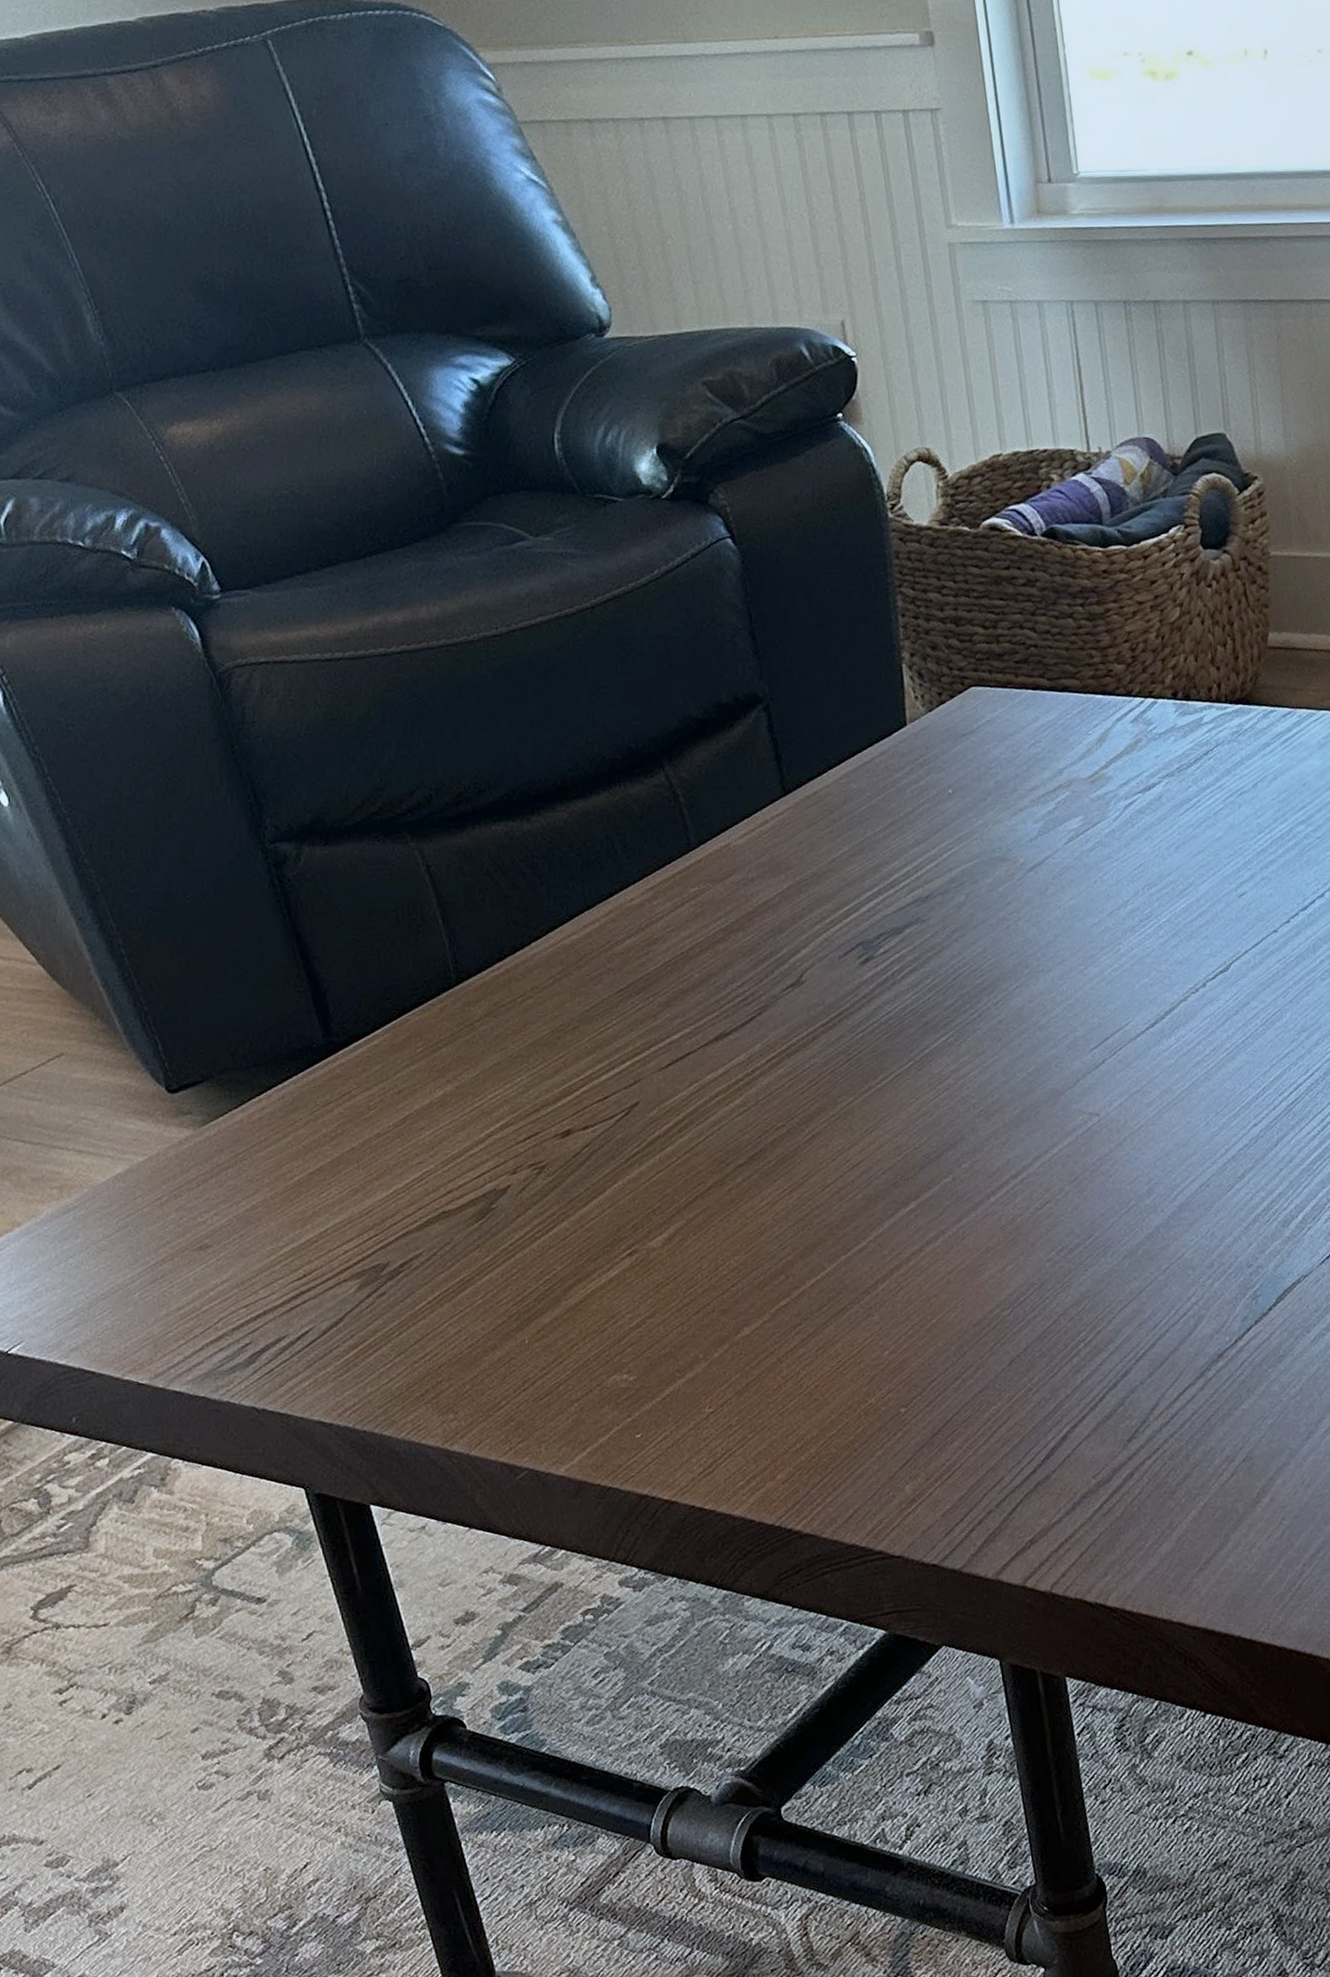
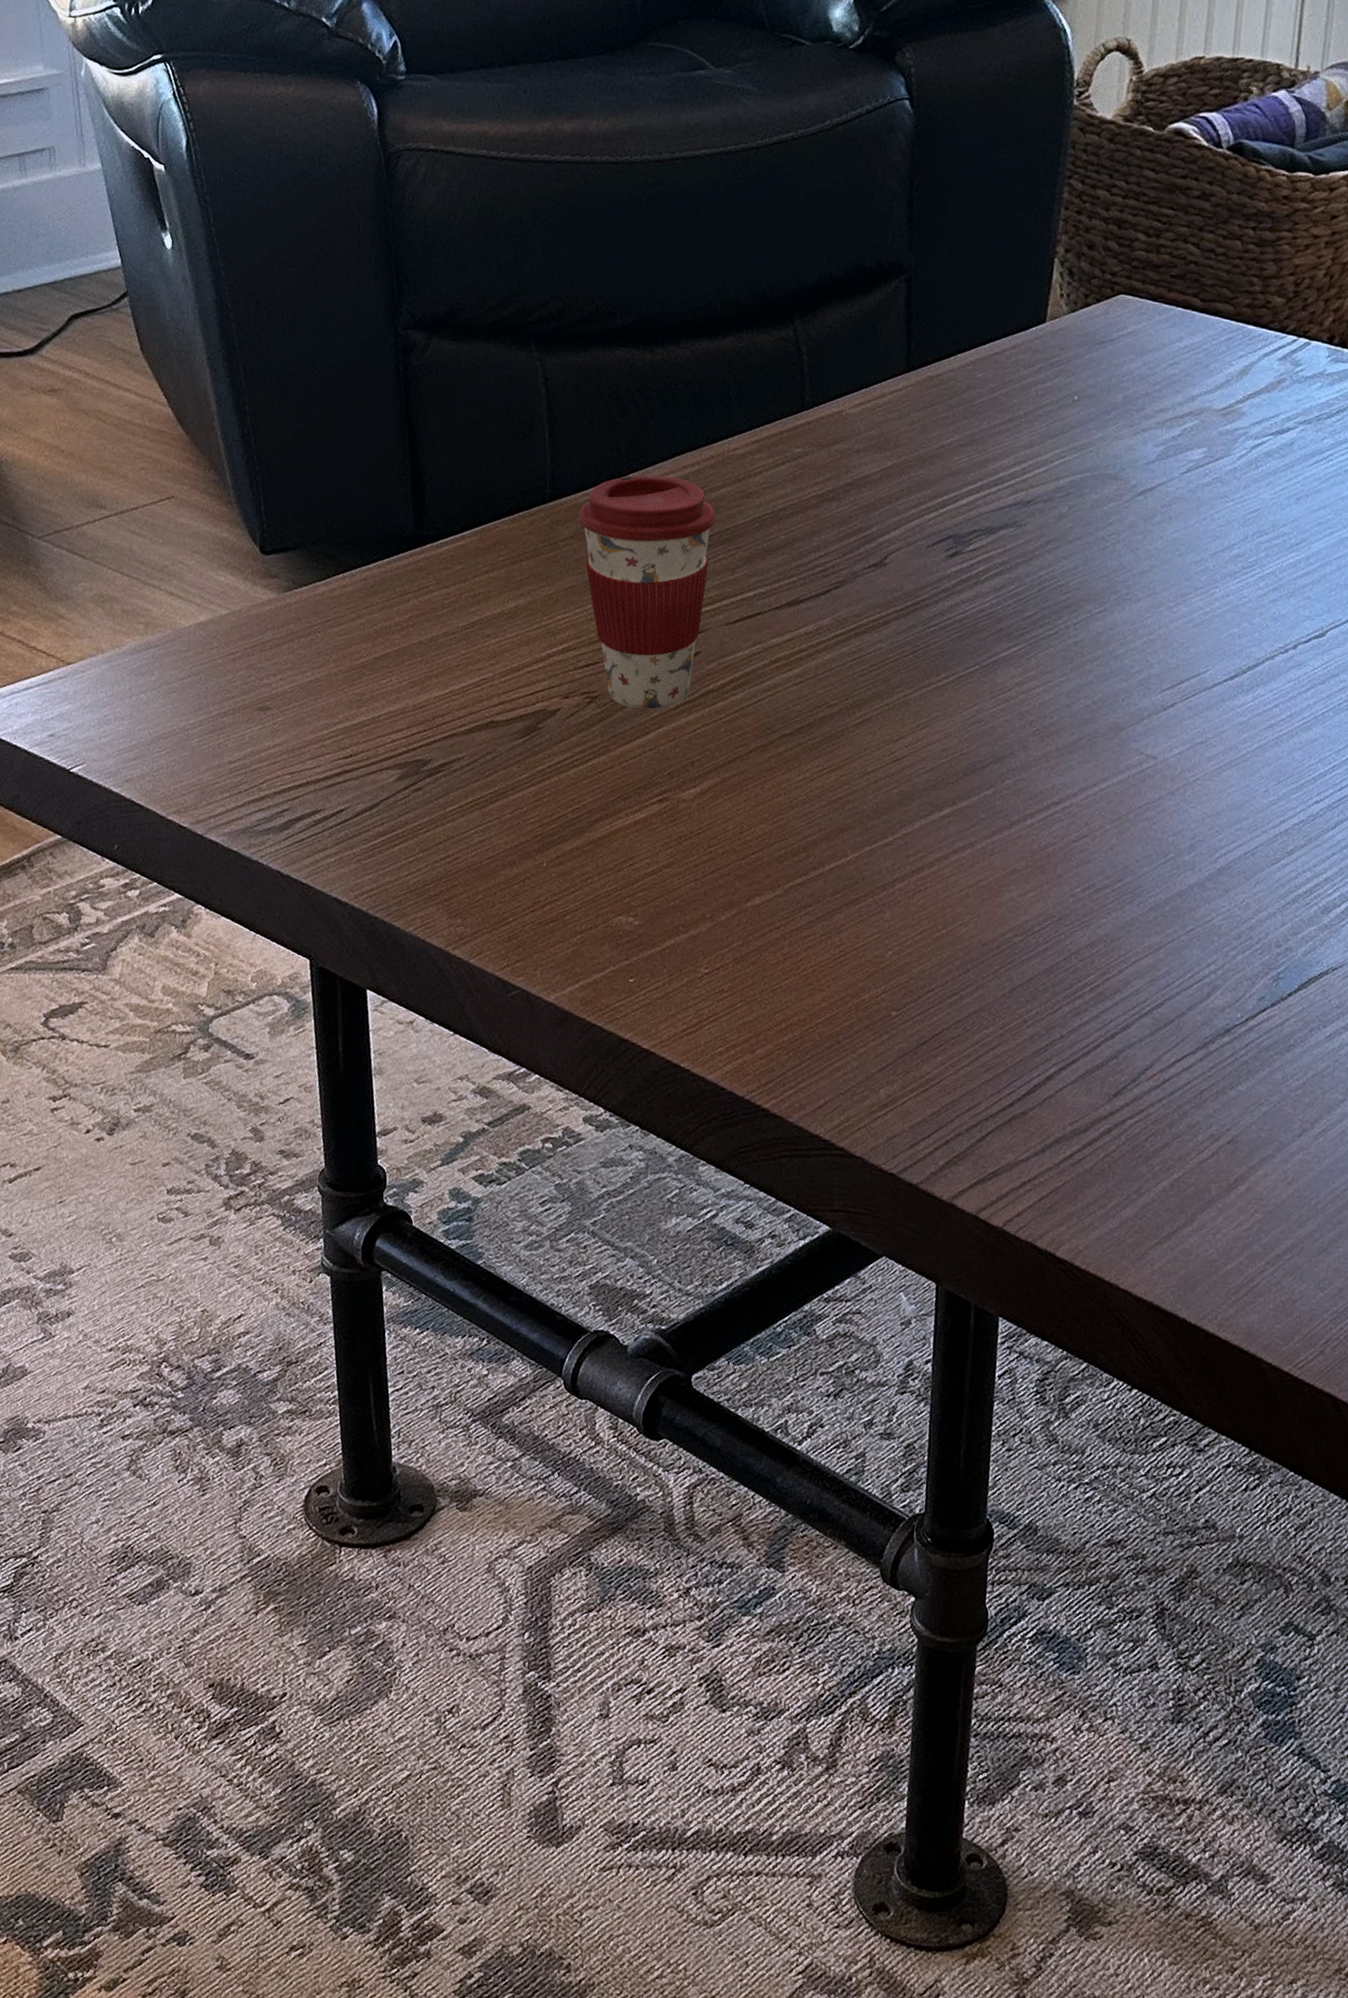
coffee cup: none [488,938,637,1170] -> present [578,475,716,710]

